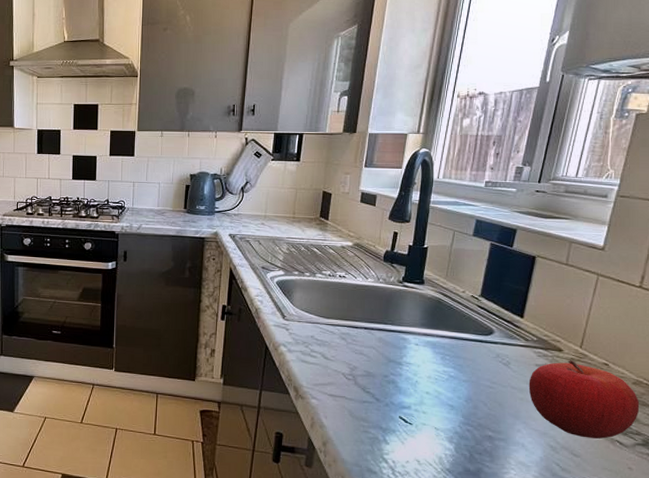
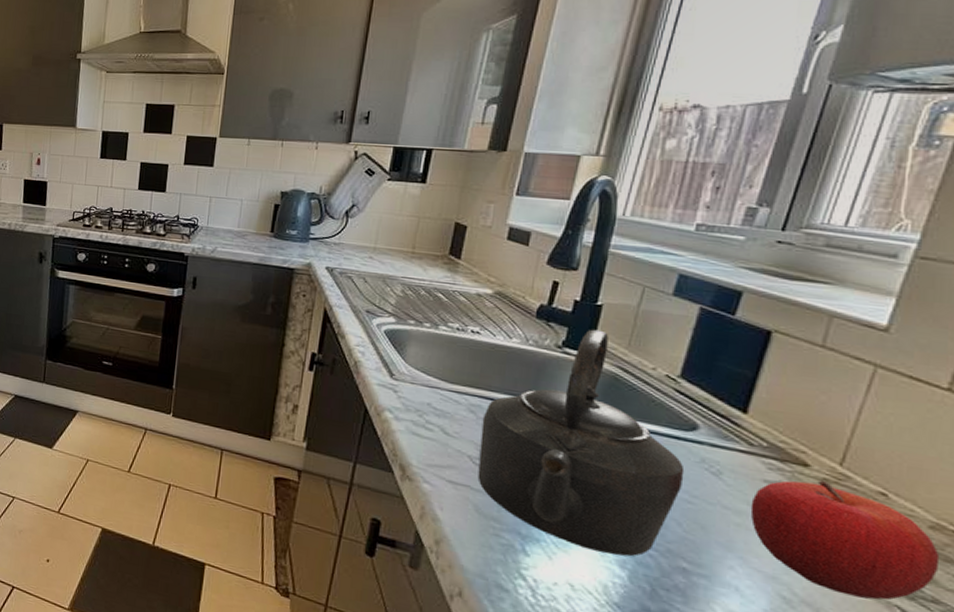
kettle: none [350,266,487,433] -> present [477,329,685,557]

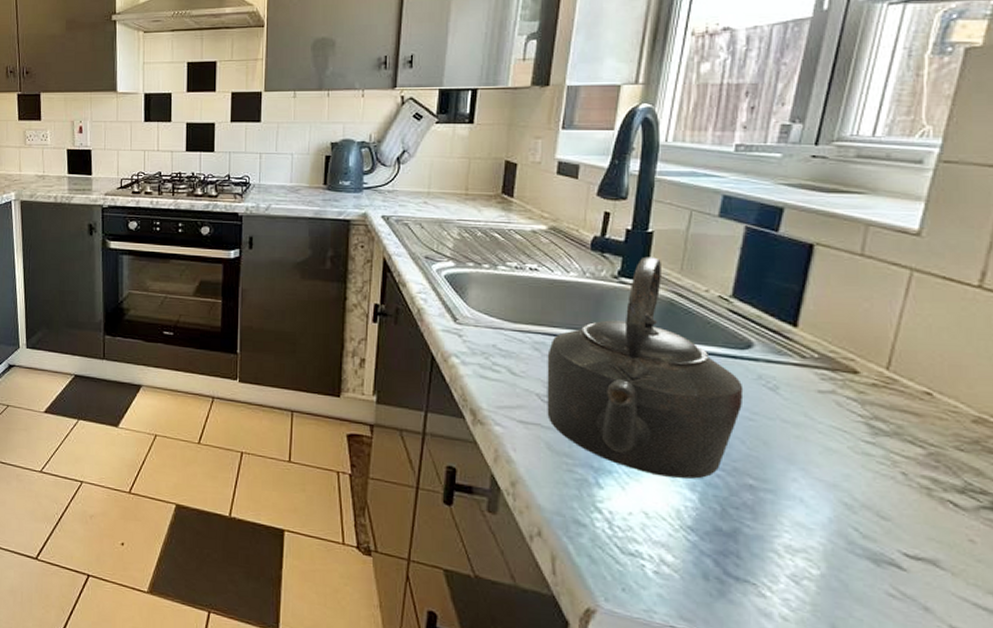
fruit: present [750,479,940,600] -> none [808,385,985,497]

